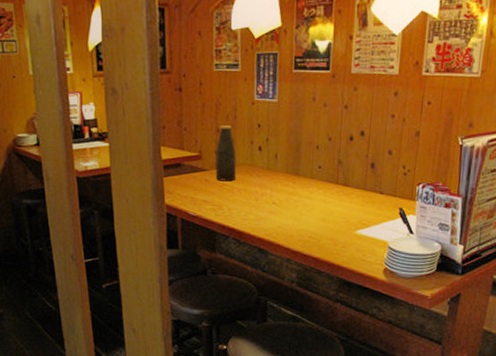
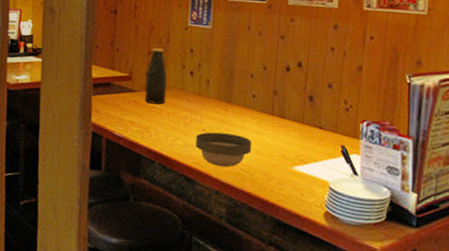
bowl: none [266,204,319,237] -> present [195,132,253,168]

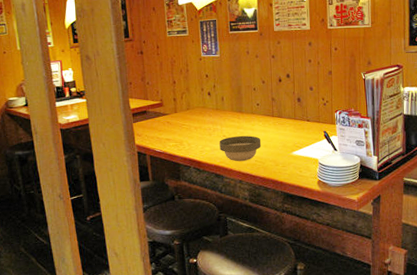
bottle: present [144,48,167,105] -> none [174,78,192,122]

